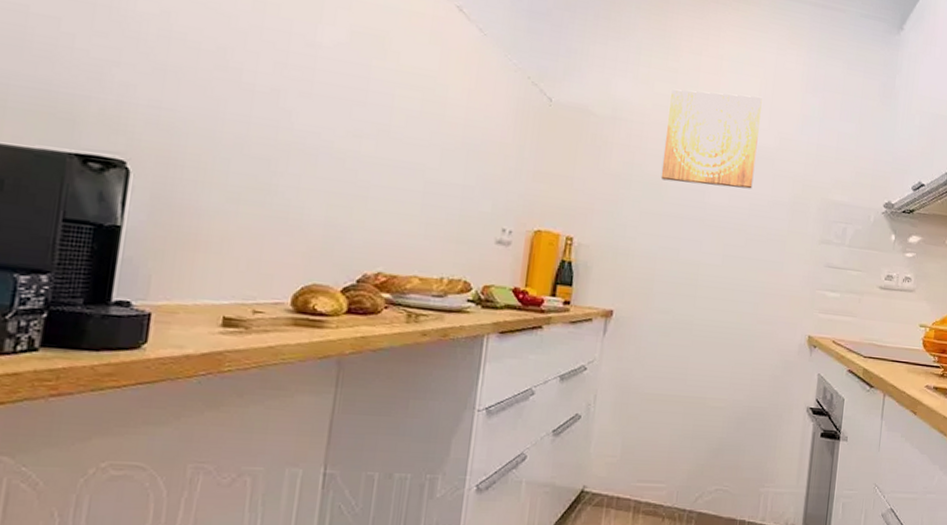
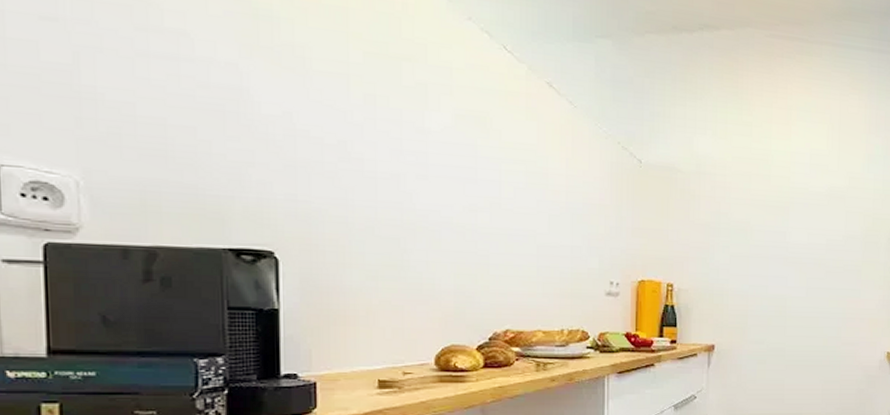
wall art: present [660,89,762,189] -> none [745,141,830,227]

